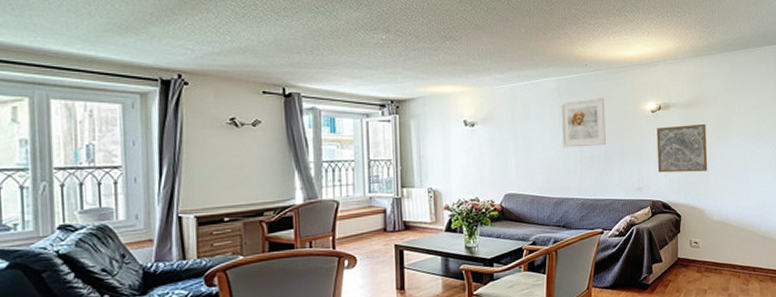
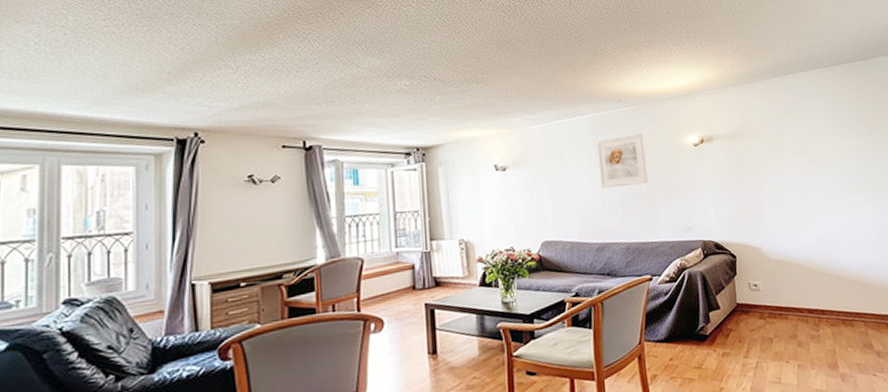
wall art: present [656,123,708,173] -> none [701,155,761,210]

